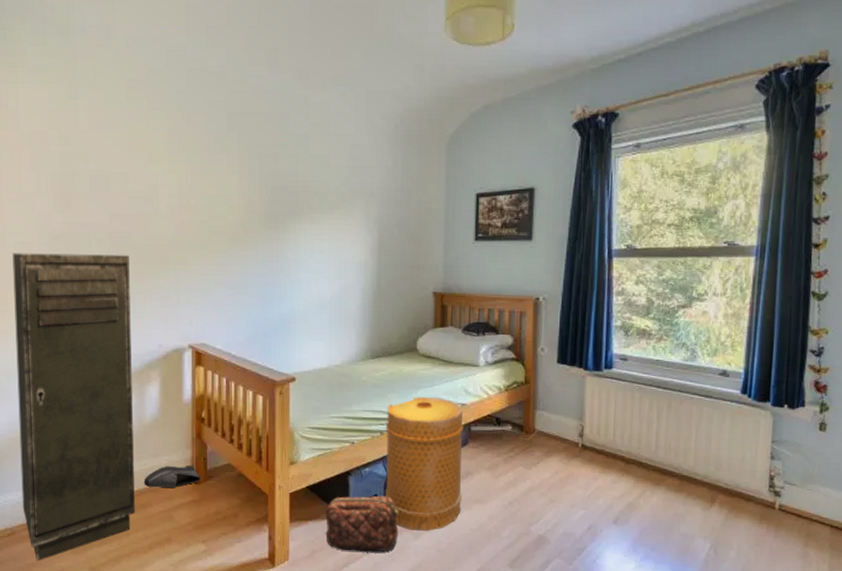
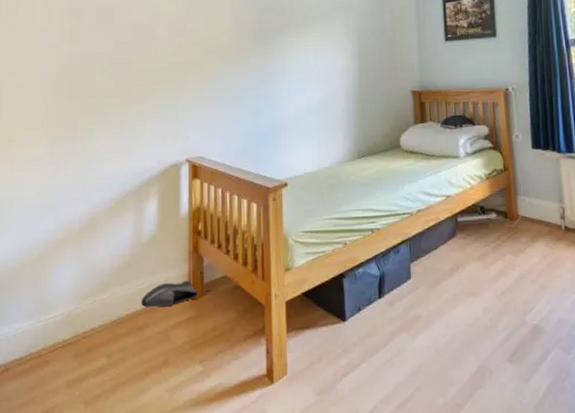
storage cabinet: present [12,253,135,562] -> none [18,79,132,400]
cosmetic bag: present [325,495,399,552] -> none [322,296,396,359]
basket: present [384,397,463,531] -> none [376,191,455,331]

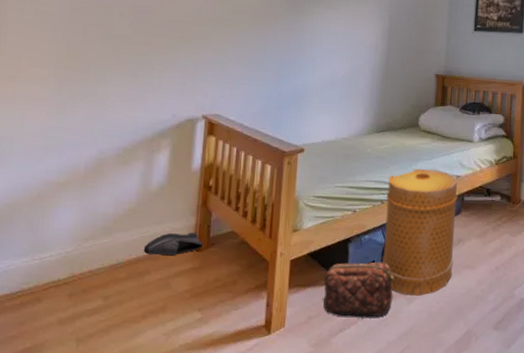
cosmetic bag: none [322,296,396,359] -> present [323,262,394,317]
basket: none [376,191,455,331] -> present [382,169,457,296]

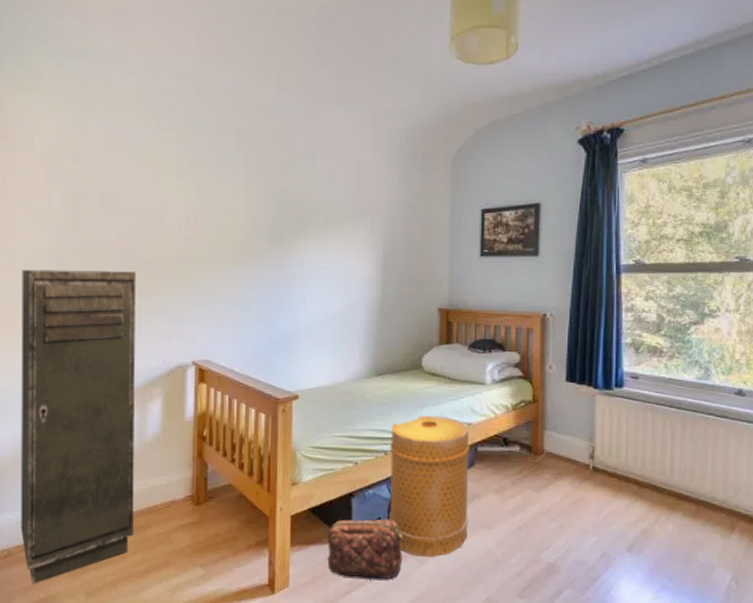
storage cabinet: none [9,21,151,334] -> present [20,269,136,585]
shoe: present [143,232,204,256] -> none [143,485,202,509]

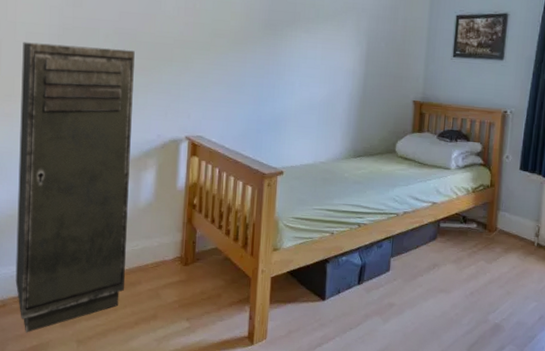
cosmetic bag: present [327,519,403,579] -> none [302,282,371,334]
basket: present [388,416,470,557] -> none [358,194,434,316]

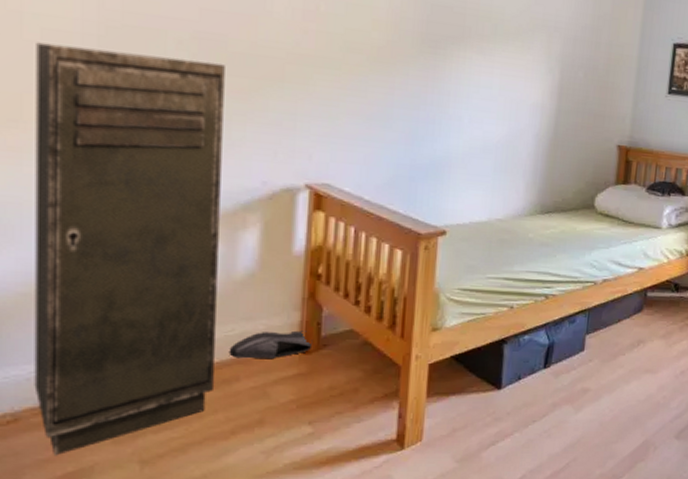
shoe: none [134,247,190,268] -> present [229,330,313,359]

